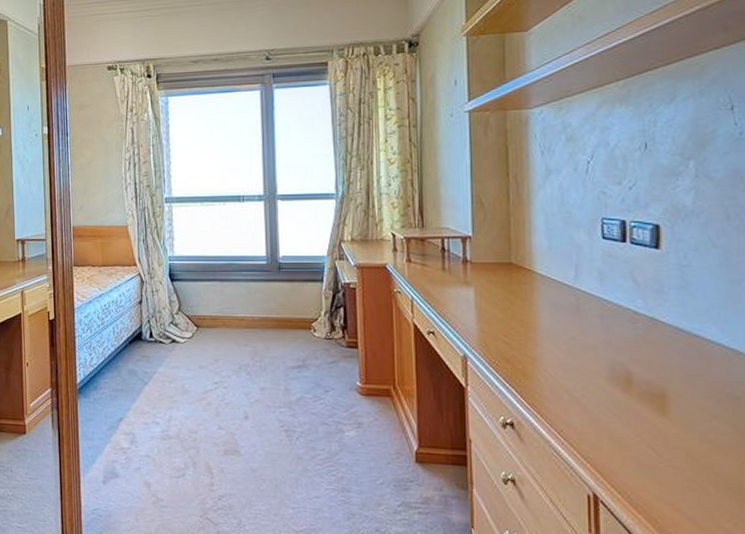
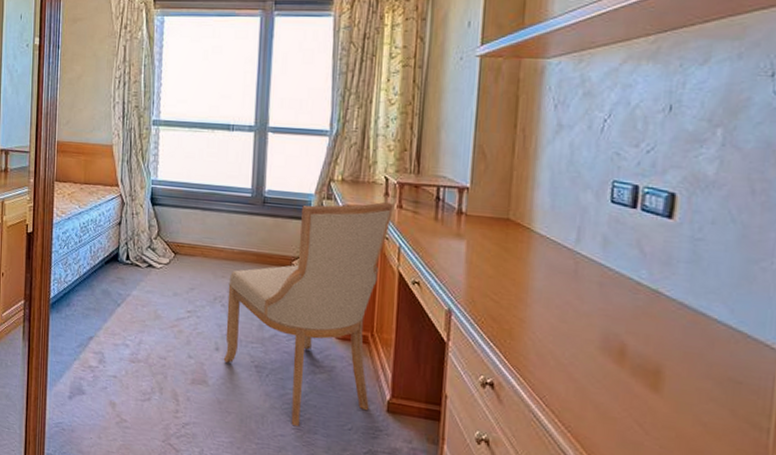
chair: none [252,257,404,486] -> present [223,201,395,426]

